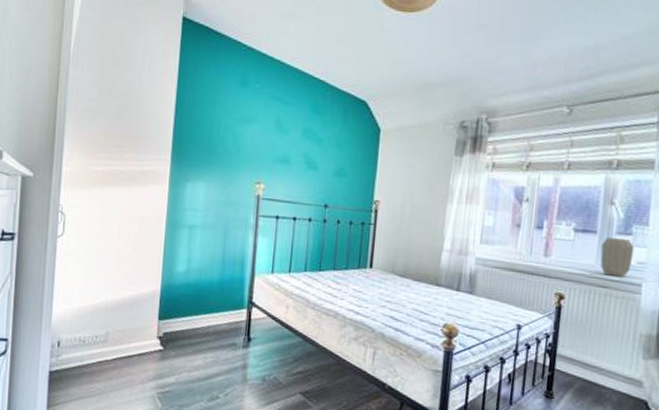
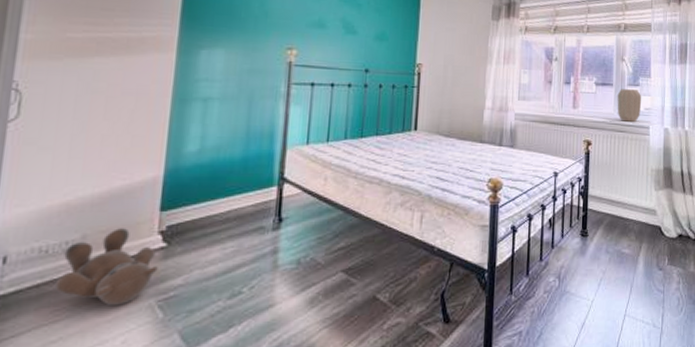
teddy bear: none [89,330,157,391] -> present [54,228,158,305]

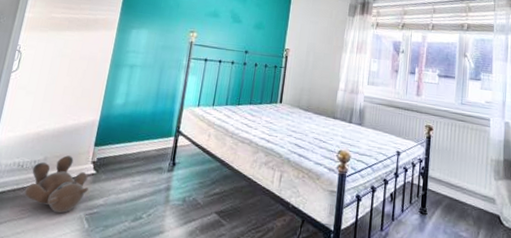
vase: present [617,89,642,122] -> none [458,82,483,113]

